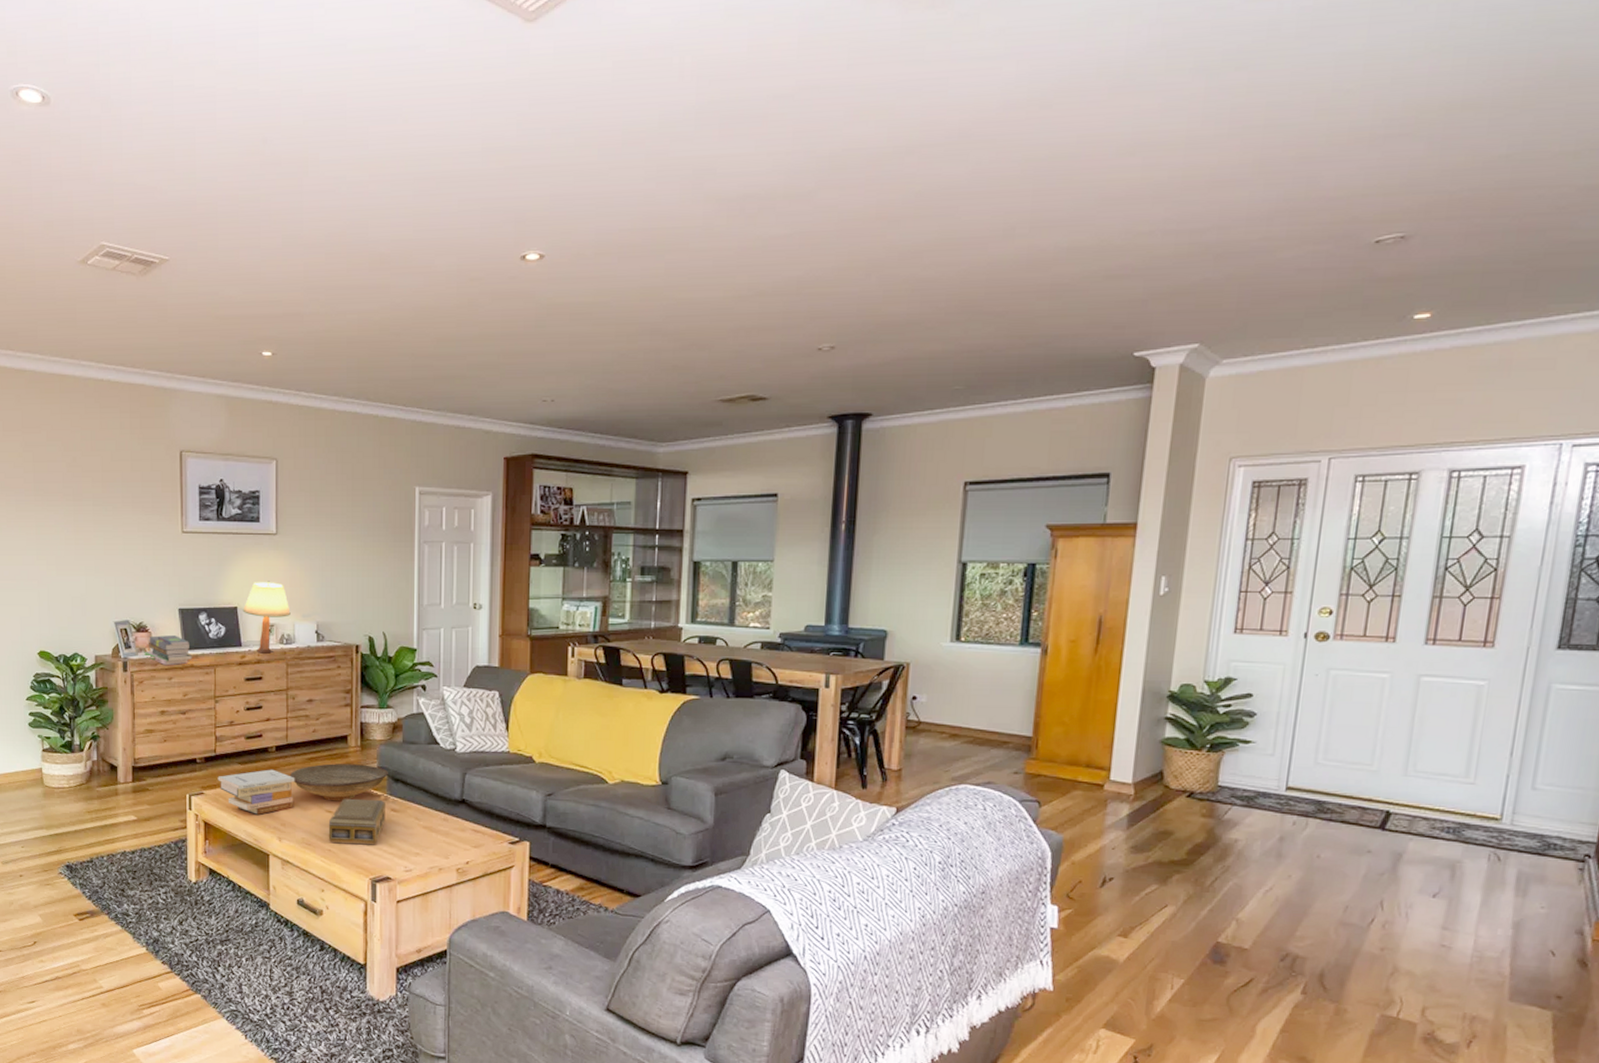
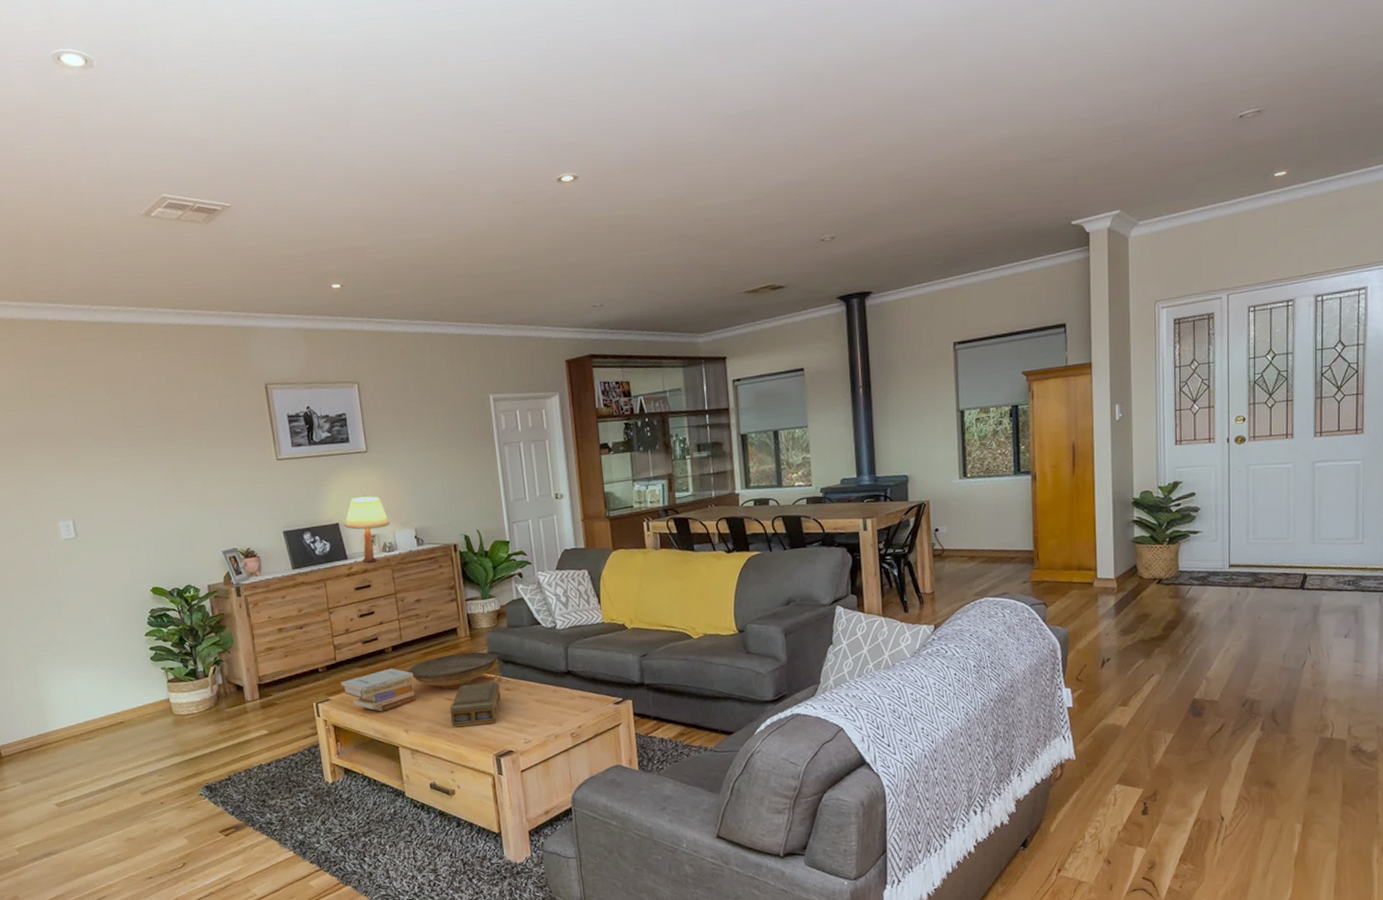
books: present [144,635,192,666] -> none [255,556,302,586]

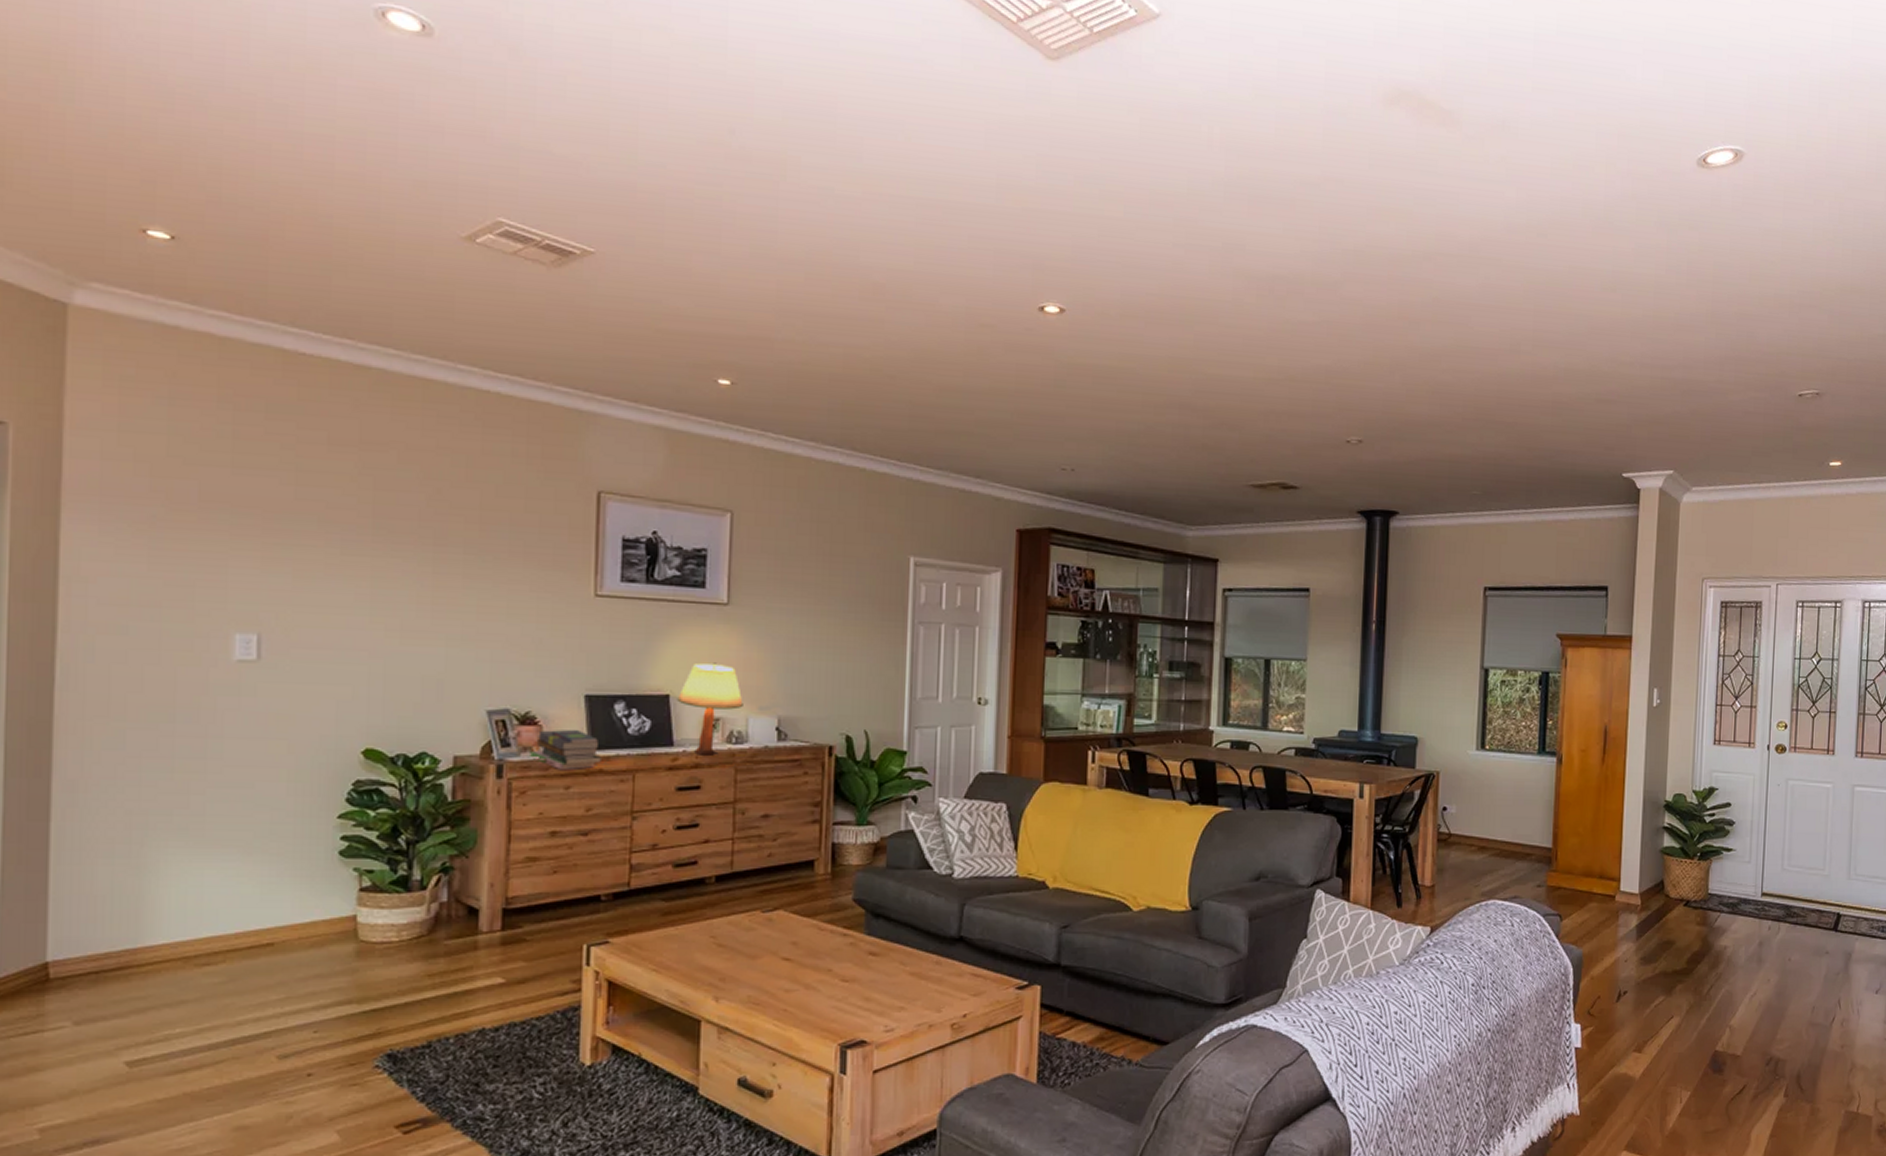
books: none [255,556,302,586] -> present [530,730,601,771]
books: present [340,668,416,713] -> none [630,906,742,969]
decorative bowl: present [408,652,498,690] -> none [735,897,866,946]
decorative box: present [449,682,501,728] -> none [784,941,862,1001]

